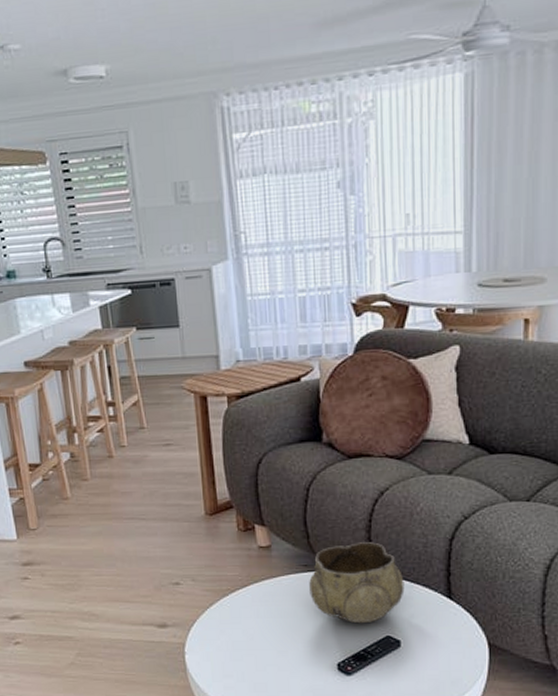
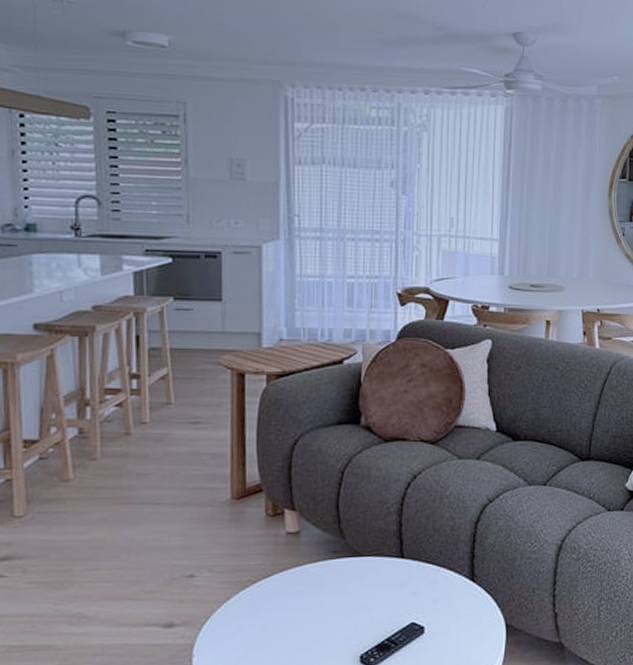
decorative bowl: present [309,542,405,624] -> none [337,526,431,612]

